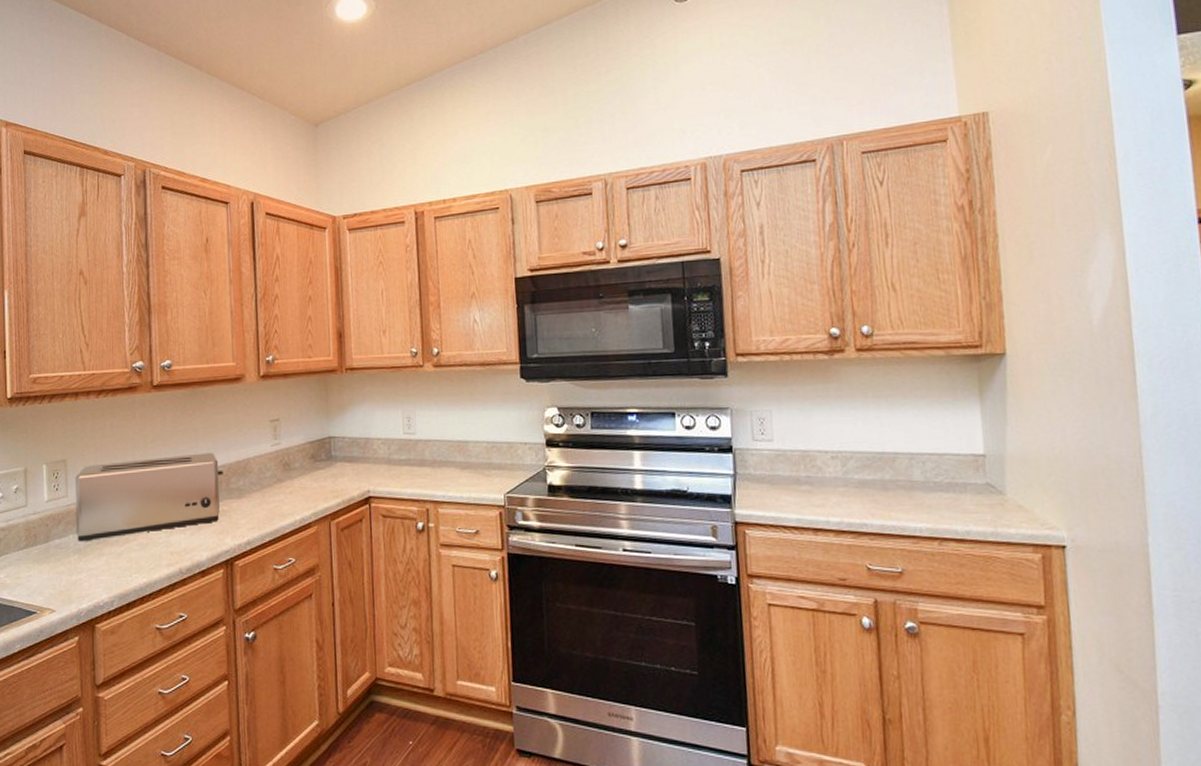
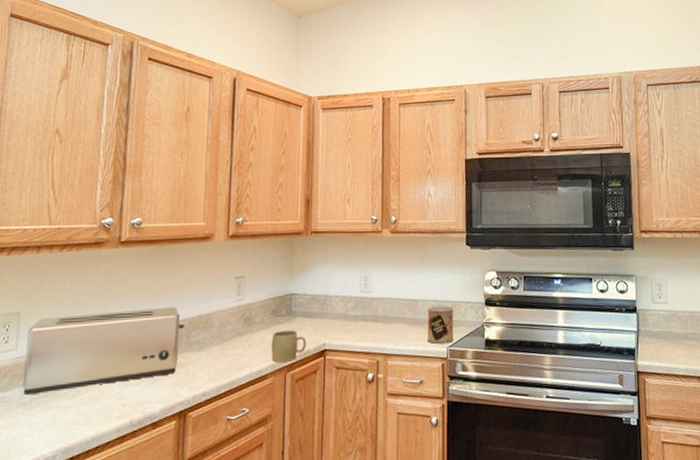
mug: none [312,475,349,510] -> present [271,330,306,362]
tin can: none [479,448,512,491] -> present [427,306,454,345]

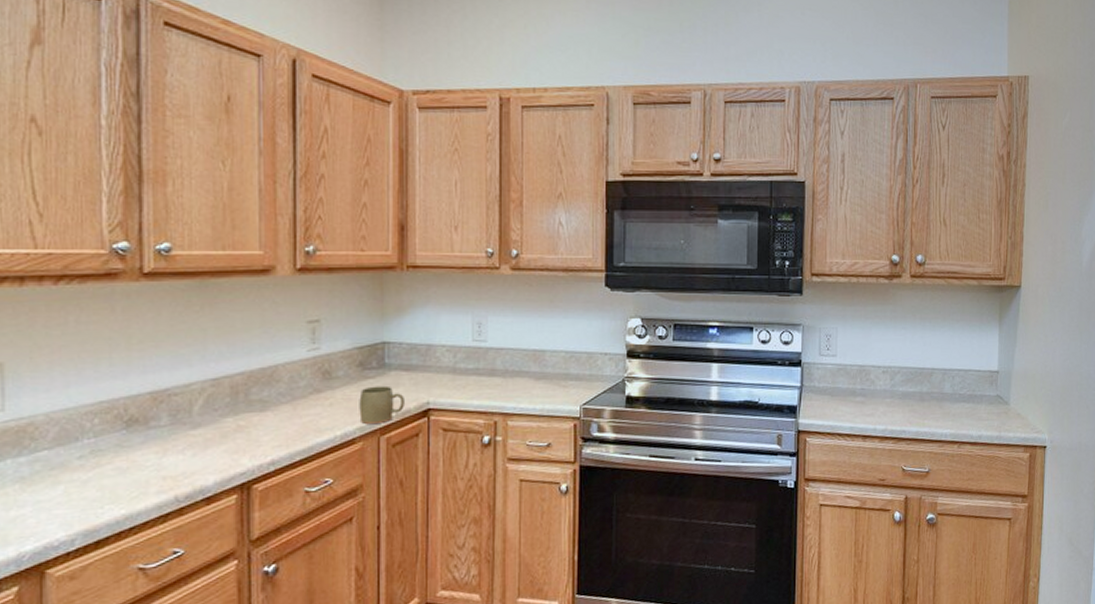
toaster: present [22,307,184,396] -> none [16,357,241,469]
tin can: present [427,306,454,345] -> none [557,358,589,403]

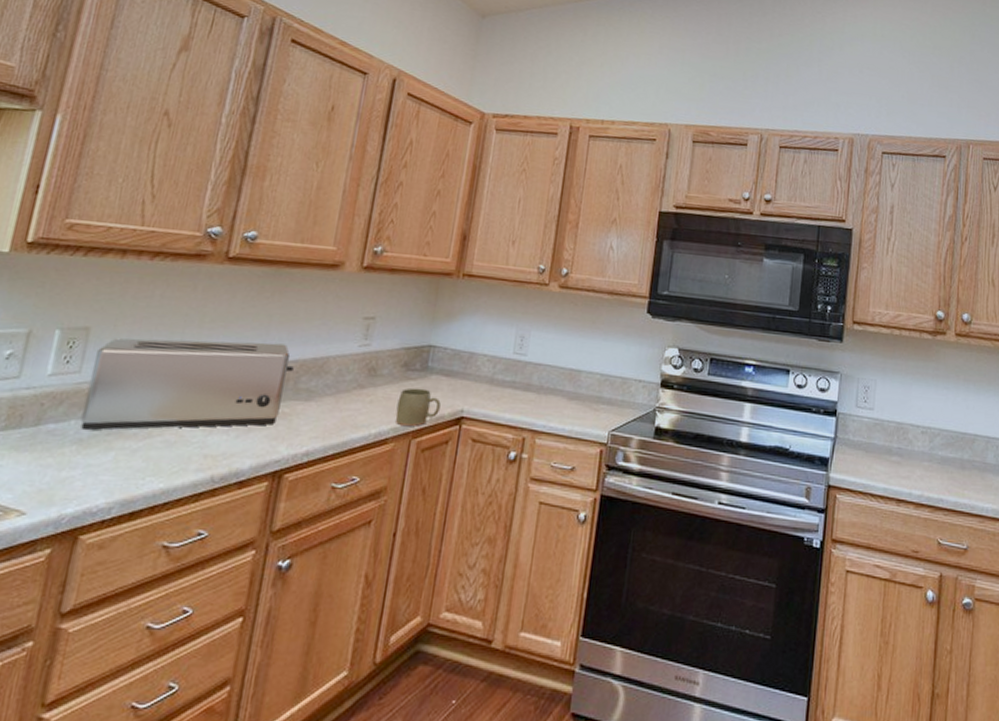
toaster: none [16,357,241,469] -> present [80,338,294,431]

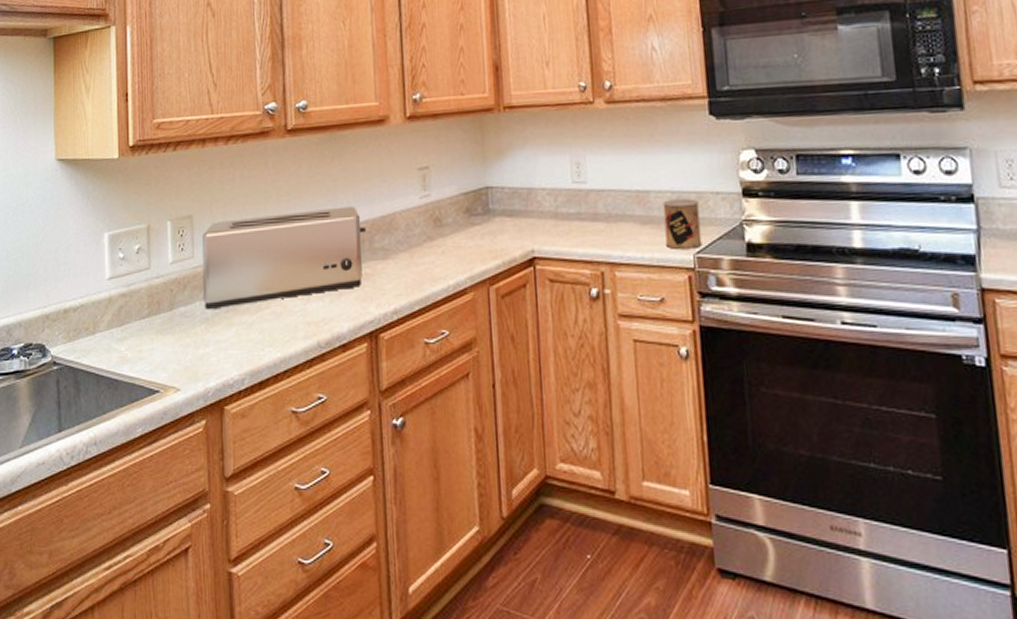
mug: present [395,387,441,426] -> none [467,232,510,273]
tin can: none [587,381,622,427] -> present [662,198,702,251]

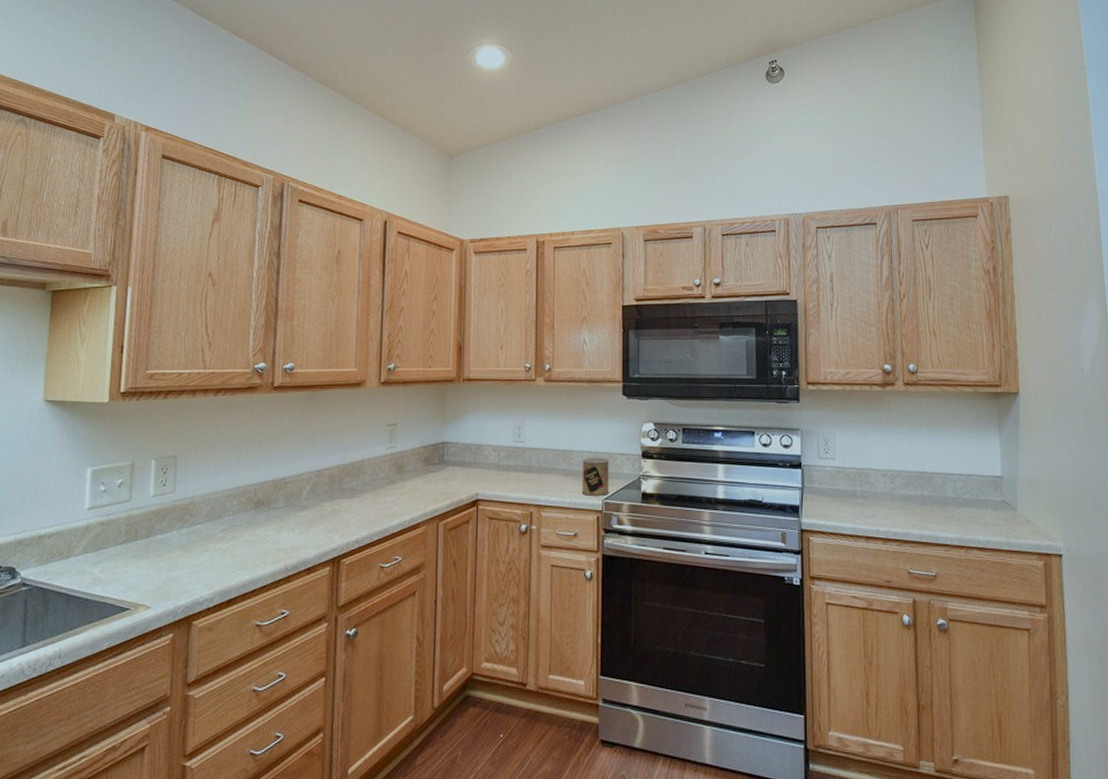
toaster: present [201,206,366,310] -> none [180,453,337,538]

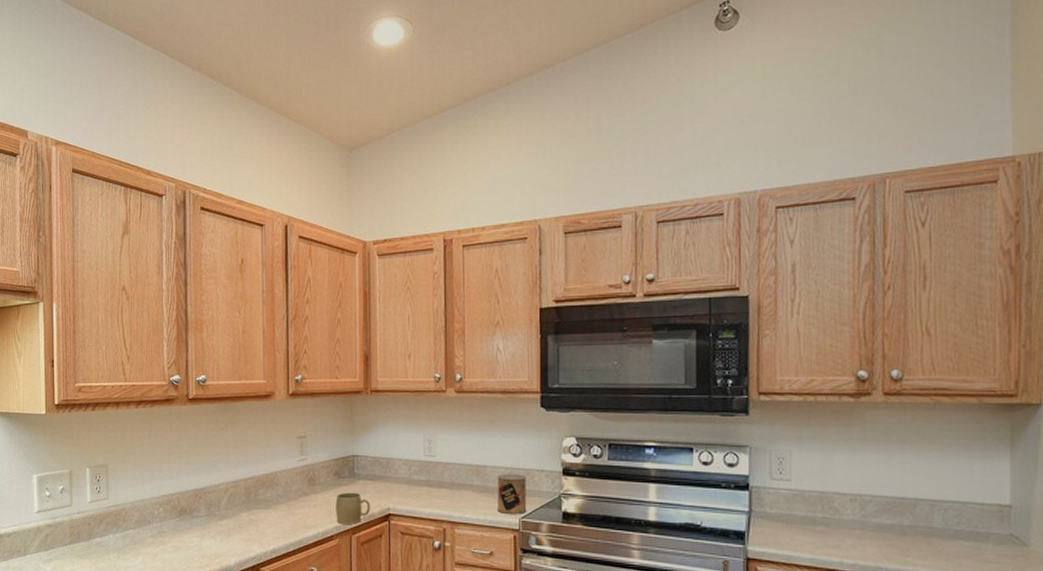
mug: none [423,479,459,511] -> present [335,492,370,524]

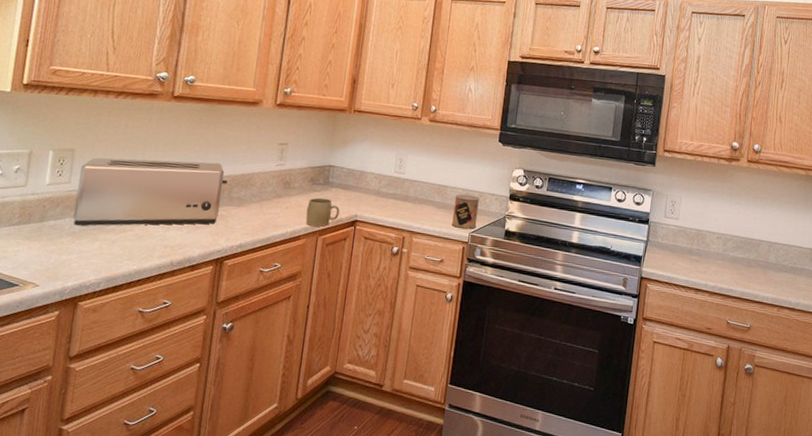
toaster: none [115,465,252,542] -> present [73,157,228,227]

